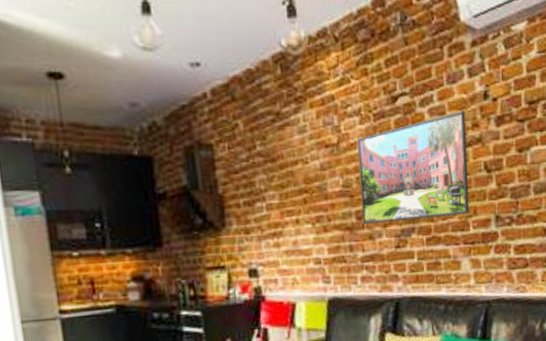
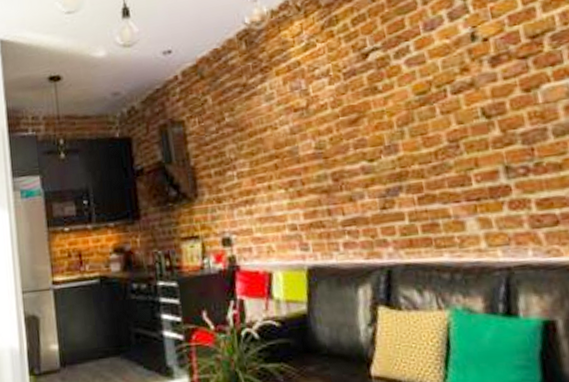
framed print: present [357,111,469,225] -> none [327,56,469,187]

